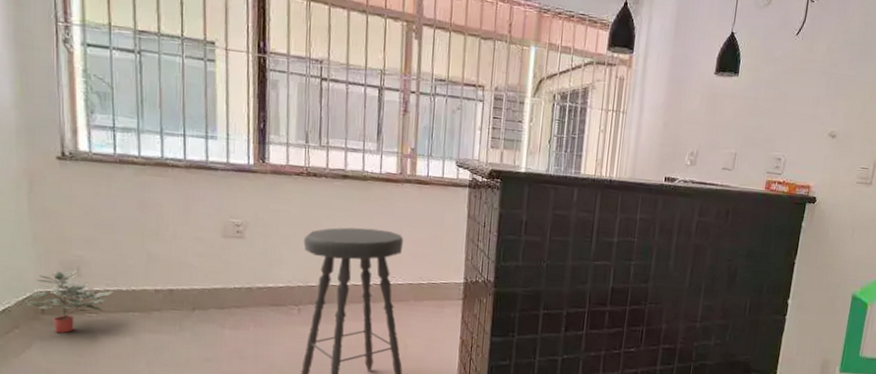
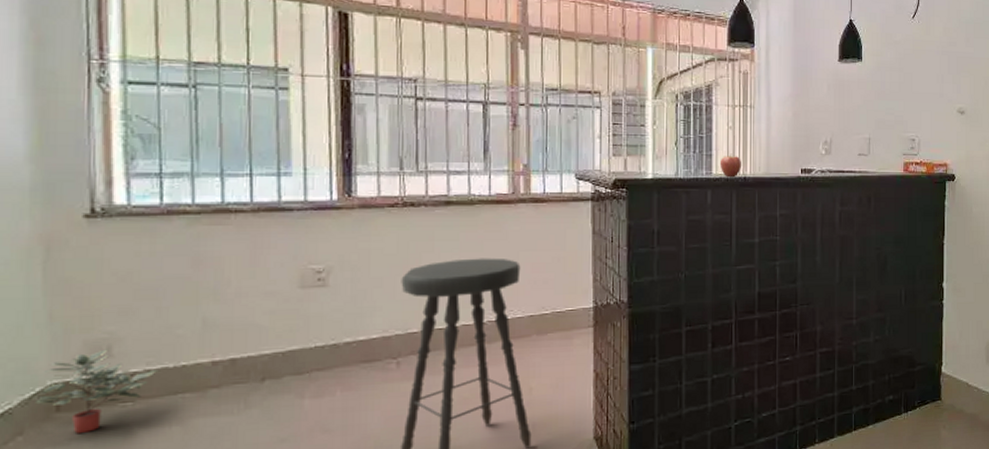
fruit: none [588,156,609,179] -> present [719,153,741,178]

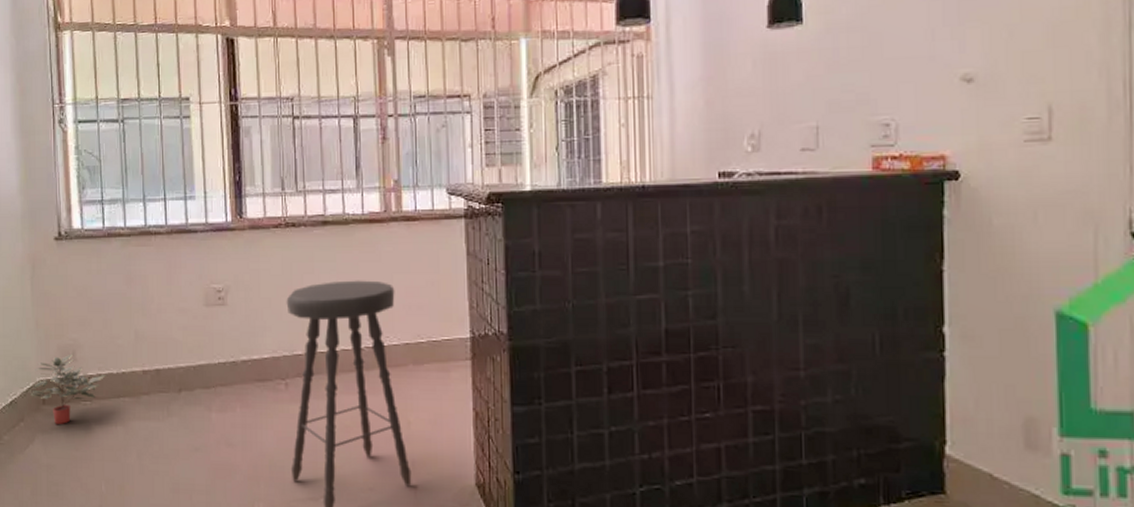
fruit: present [719,153,741,178] -> none [610,157,638,187]

